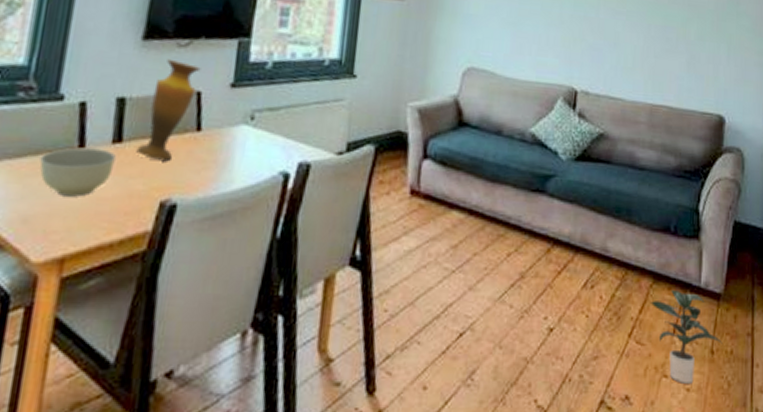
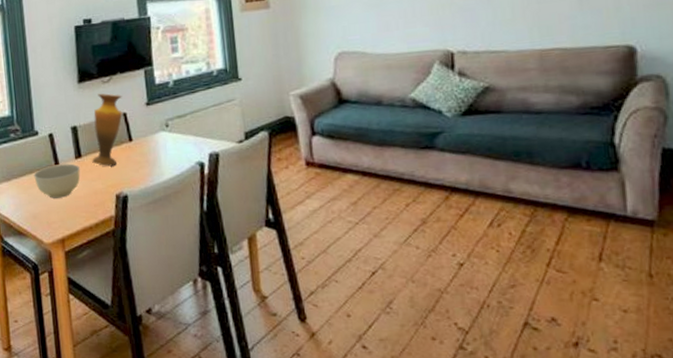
potted plant: present [649,289,722,384] -> none [566,220,663,306]

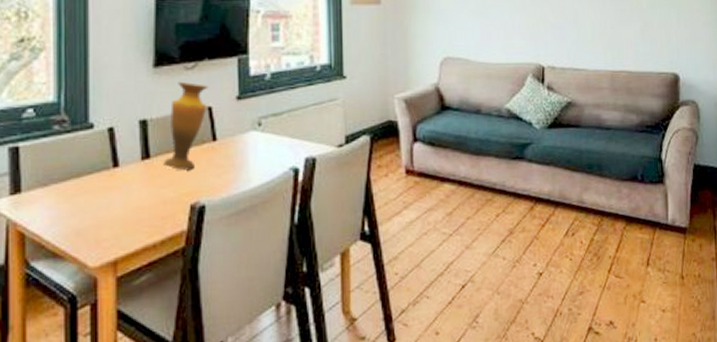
bowl: present [34,163,80,198] -> none [82,166,146,210]

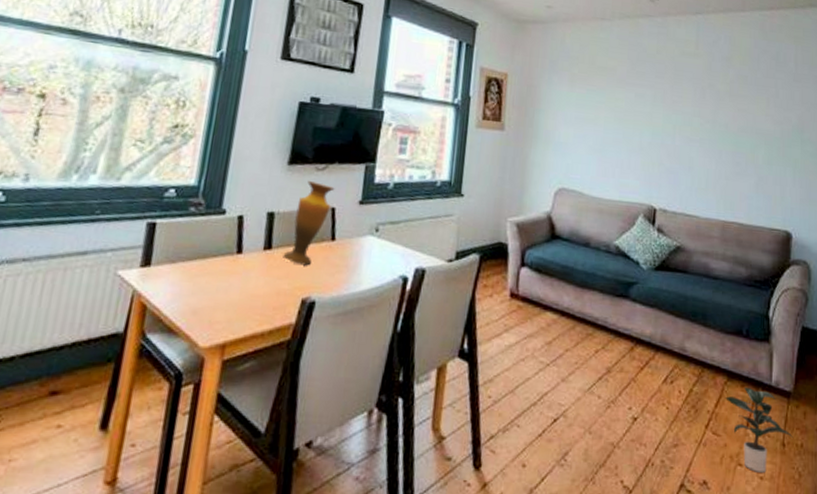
potted plant: none [624,228,691,306] -> present [724,386,793,473]

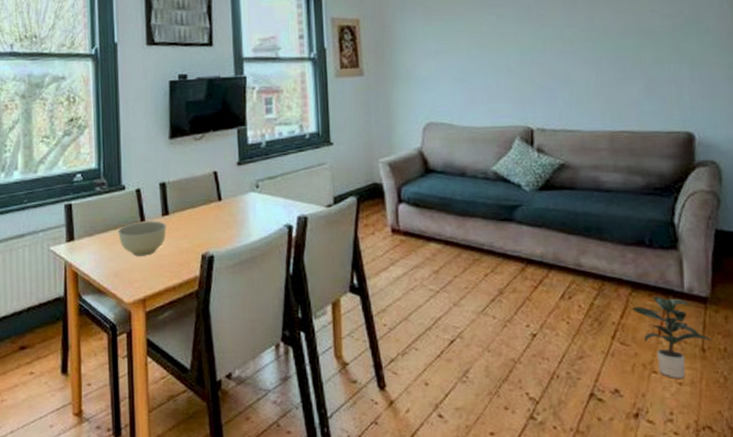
bowl: none [206,252,266,294] -> present [118,221,166,256]
vase: present [283,180,335,265] -> none [179,150,214,225]

